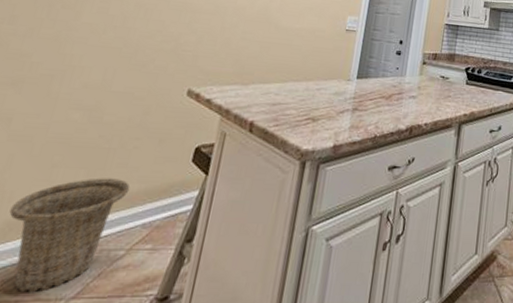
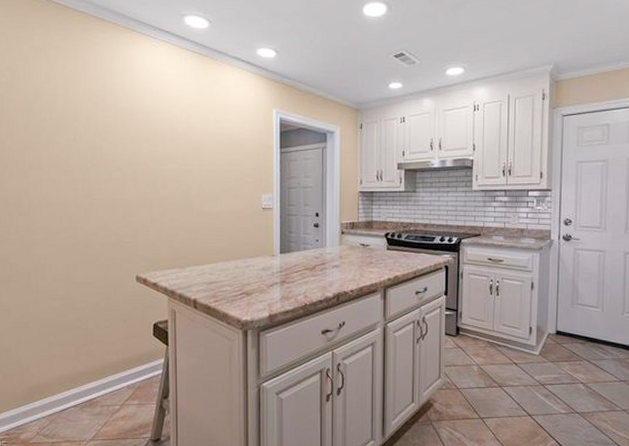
basket: present [9,178,130,292] -> none [30,352,111,436]

